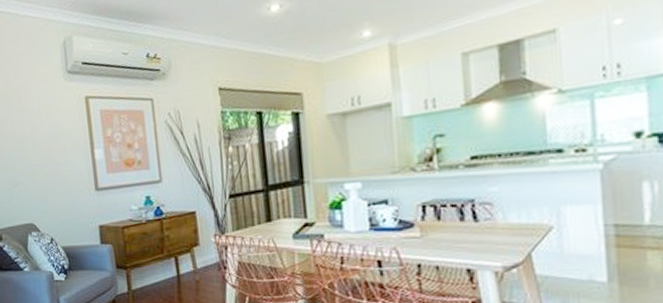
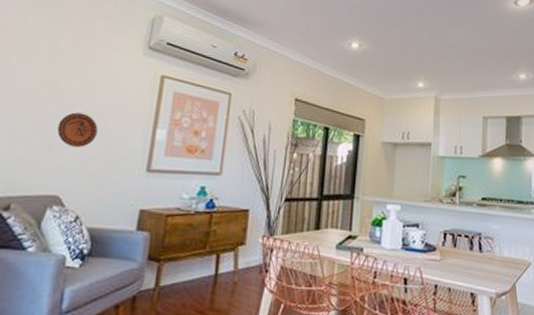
decorative plate: none [15,148,48,180] -> present [57,112,98,147]

